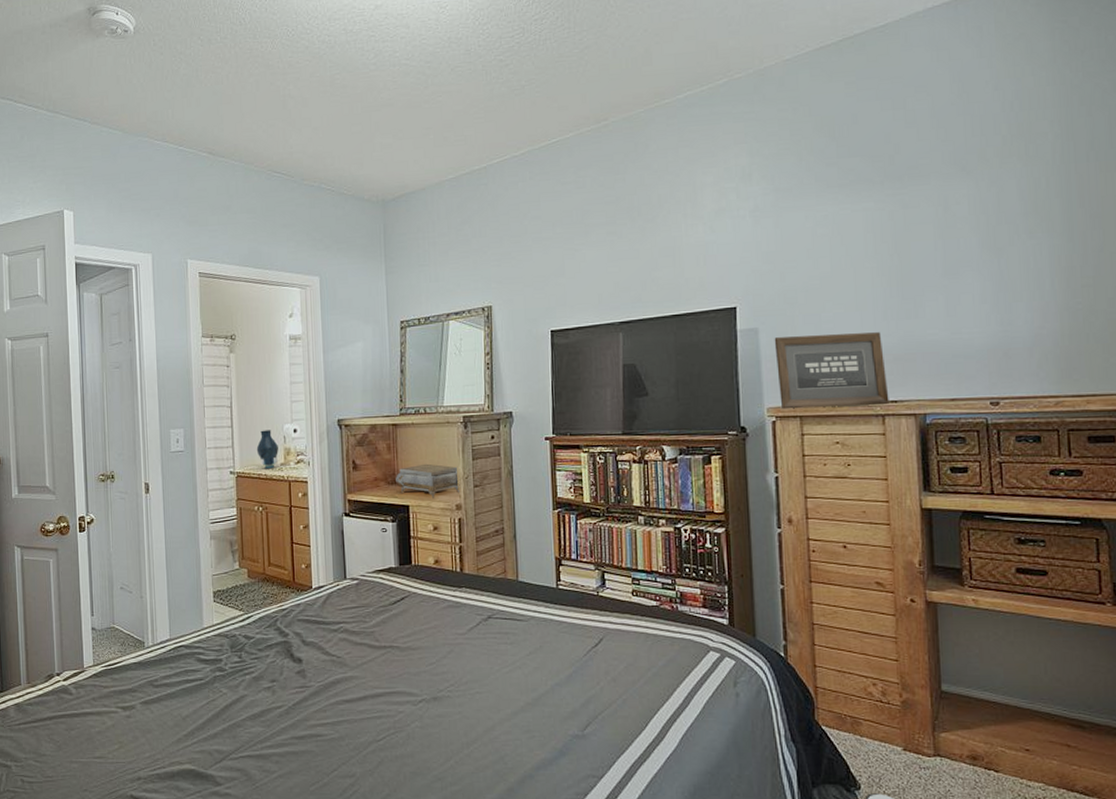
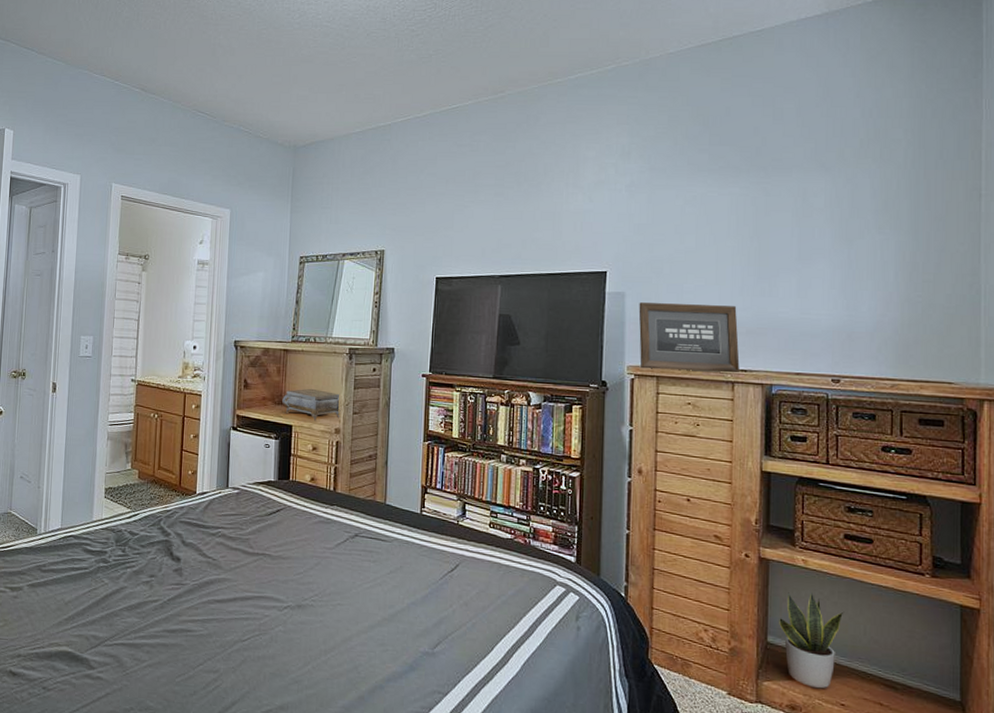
vase: present [256,430,278,469] -> none [157,344,178,381]
potted plant: none [952,631,1022,735] -> present [779,590,844,689]

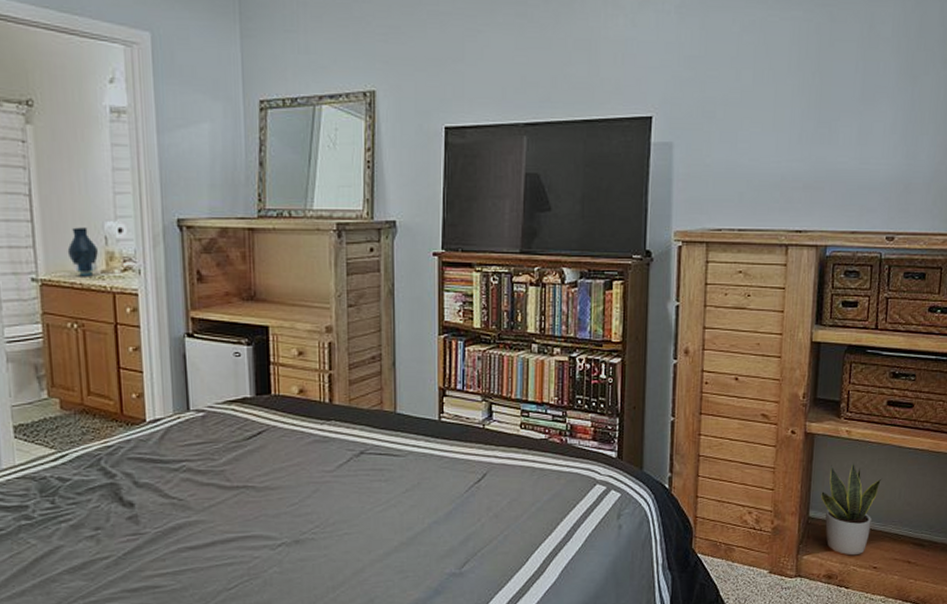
vase: none [157,344,178,381] -> present [67,227,98,277]
jewelry box: present [282,388,341,422] -> none [252,277,331,320]
picture frame: present [638,302,740,373] -> none [688,154,795,235]

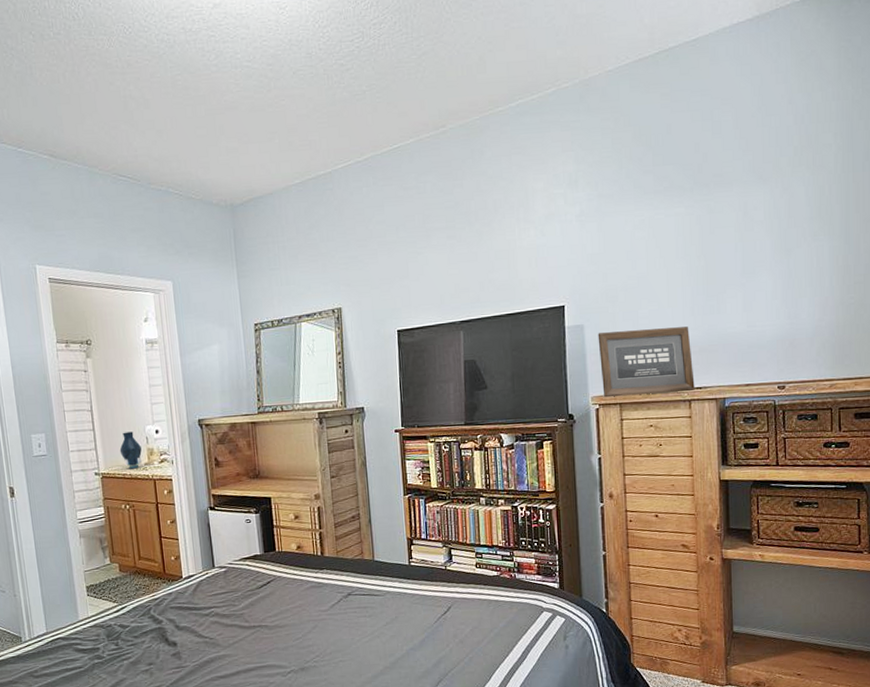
picture frame: none [688,154,795,235] -> present [598,326,695,398]
potted plant: present [821,460,882,556] -> none [742,580,797,665]

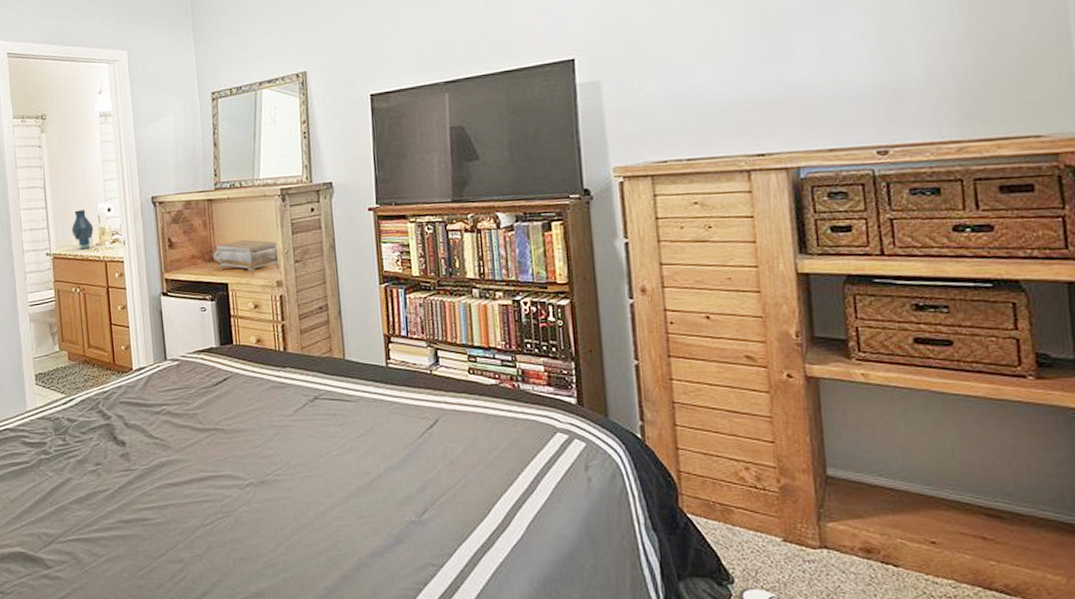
jewelry box: none [257,458,318,491] -> present [213,239,280,277]
picture frame: present [598,326,695,398] -> none [619,78,755,169]

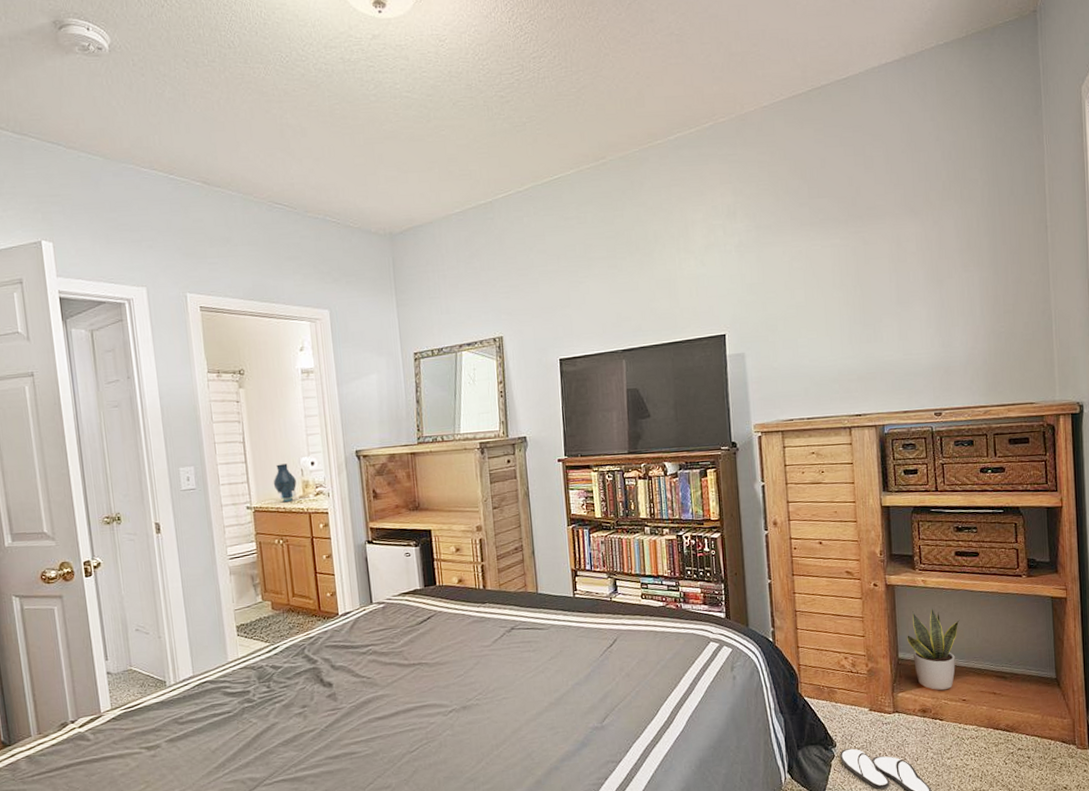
jewelry box: present [213,239,280,277] -> none [416,489,480,523]
potted plant: none [839,409,924,526] -> present [907,606,960,691]

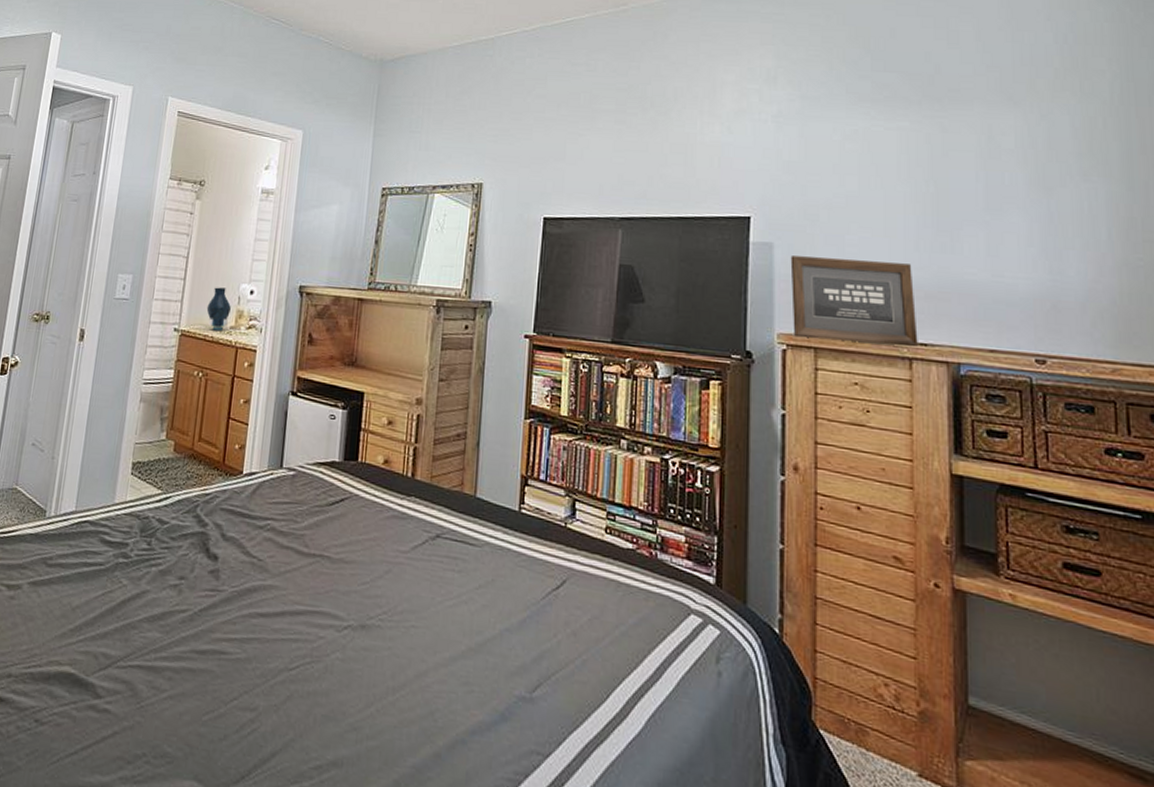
picture frame: none [758,355,855,425] -> present [790,256,918,348]
potted plant: present [907,606,960,691] -> none [983,636,1069,775]

